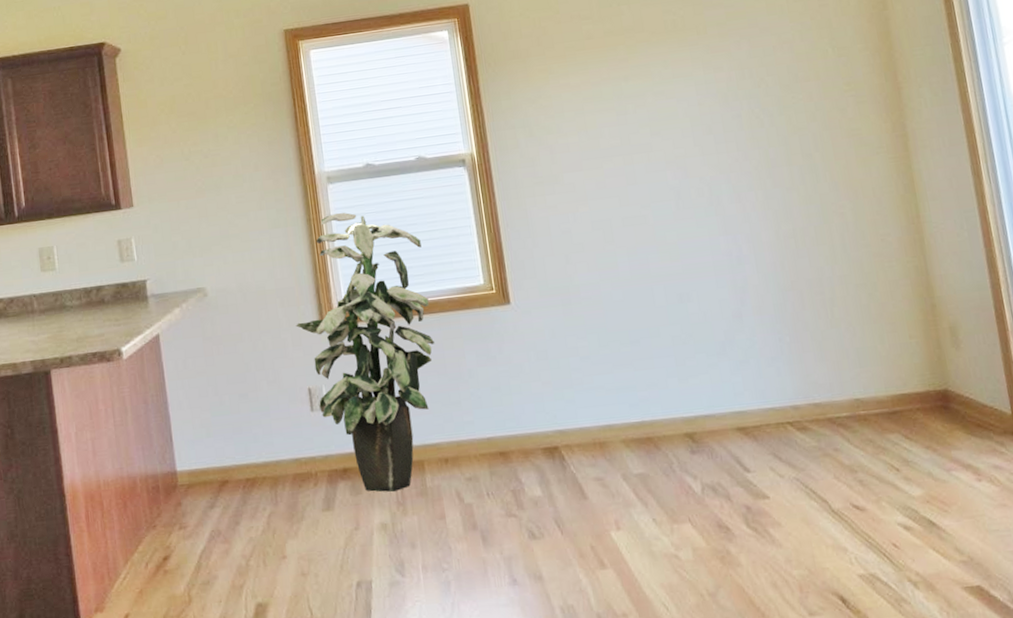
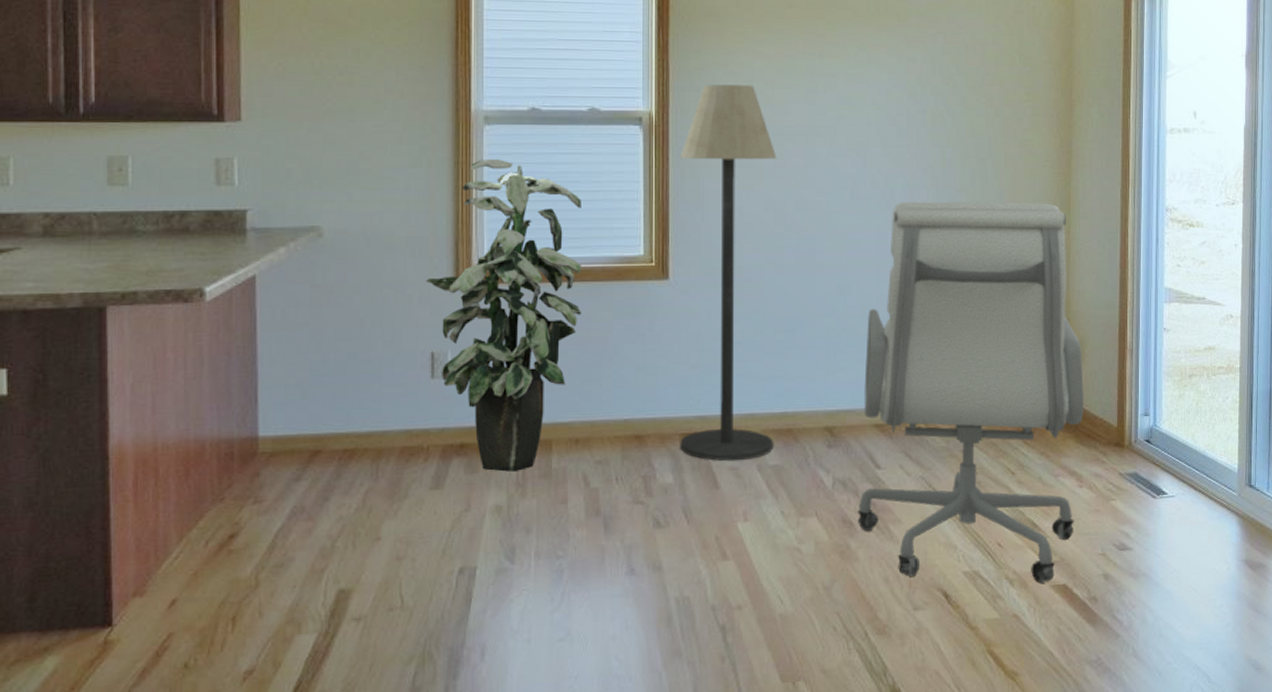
floor lamp: none [505,115,635,473] -> present [680,84,777,462]
office chair: none [712,189,980,585] -> present [858,201,1084,584]

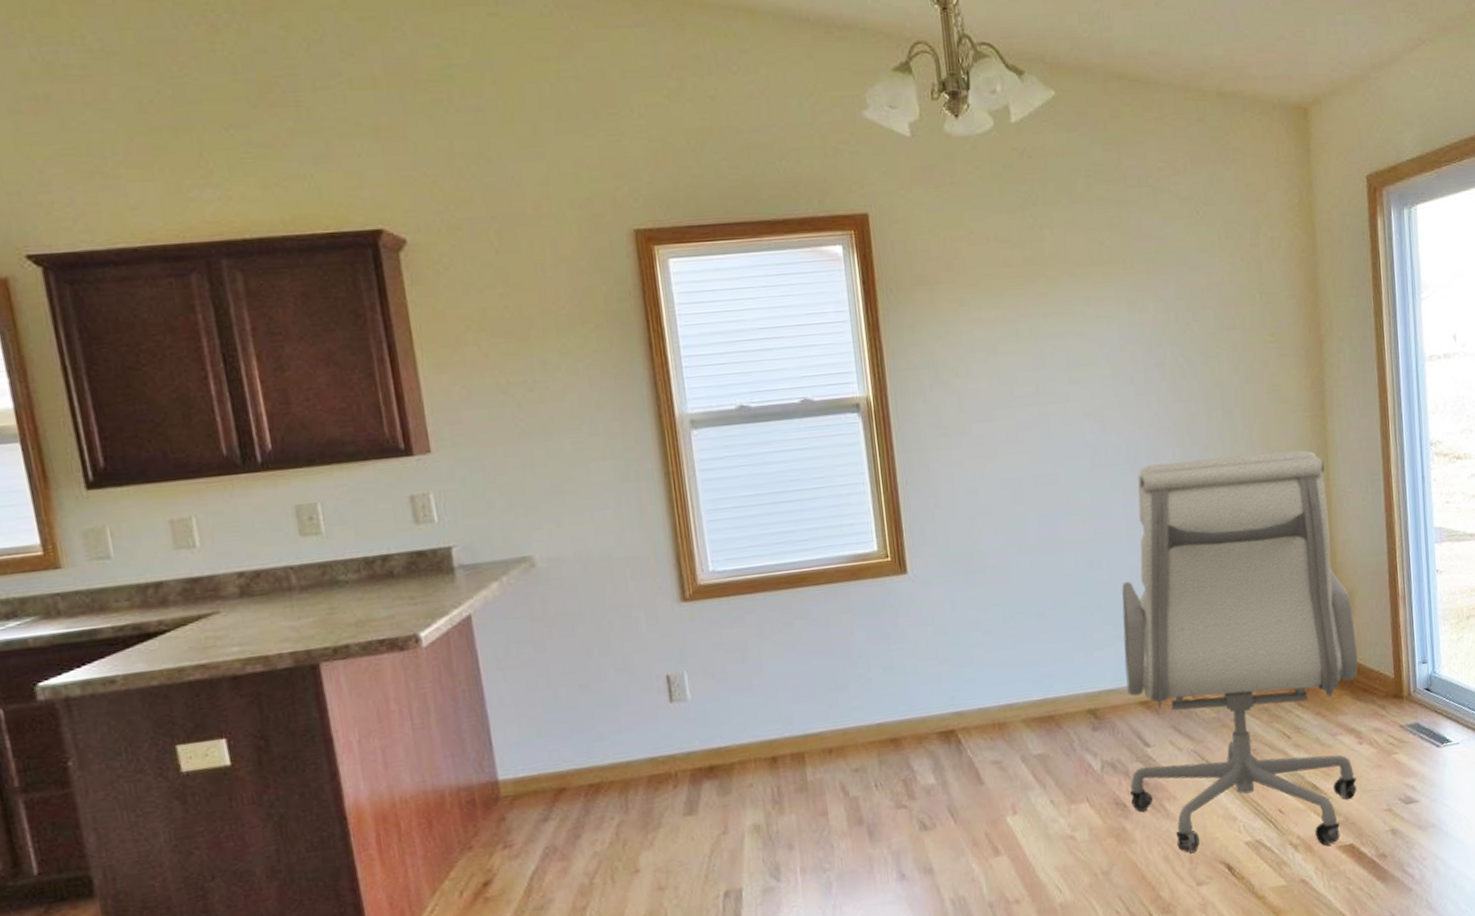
indoor plant: present [426,159,581,473] -> none [651,465,819,791]
floor lamp: present [680,84,777,462] -> none [905,356,1036,757]

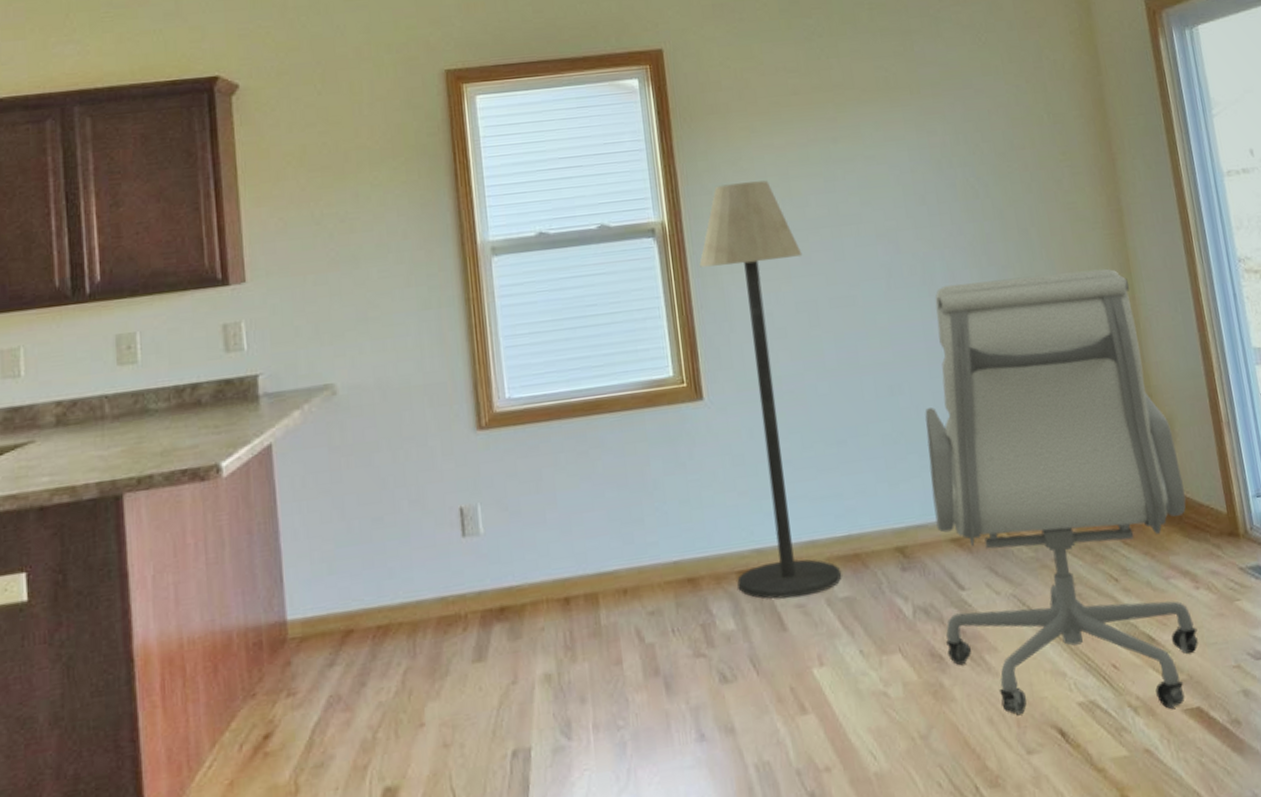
floor lamp: none [905,356,1036,757] -> present [699,180,841,599]

